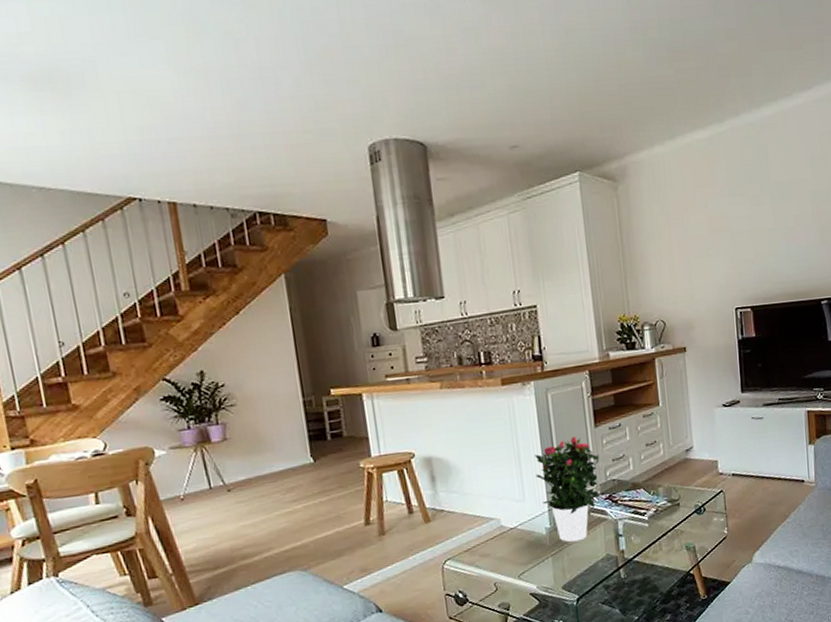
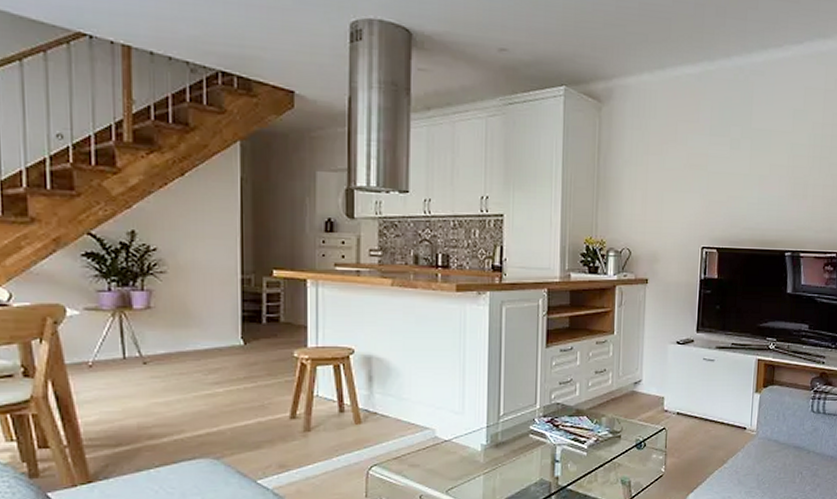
potted flower: present [535,436,600,543] -> none [478,354,547,463]

